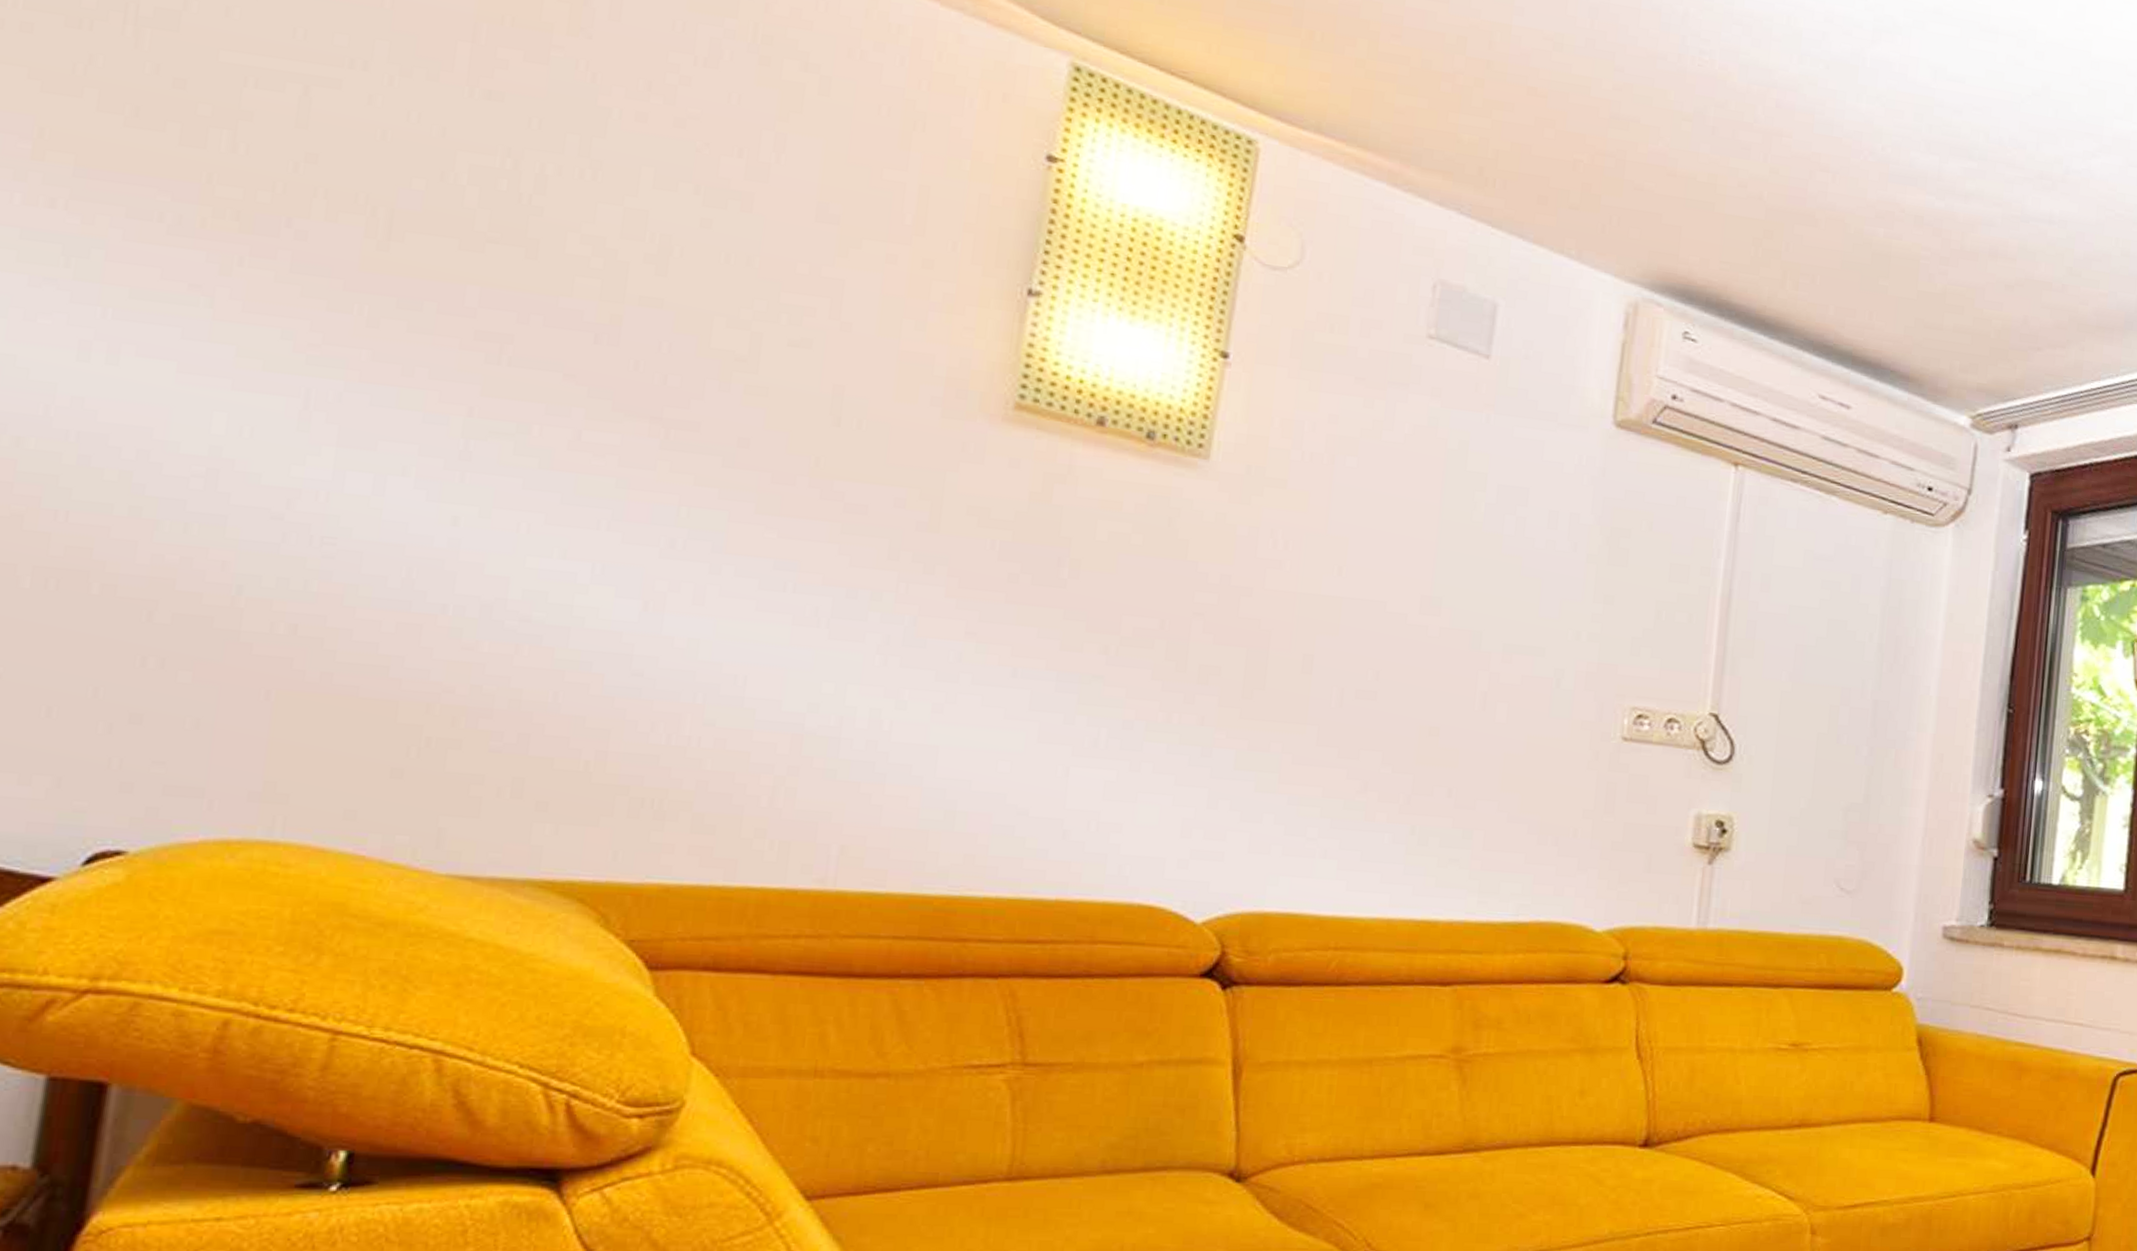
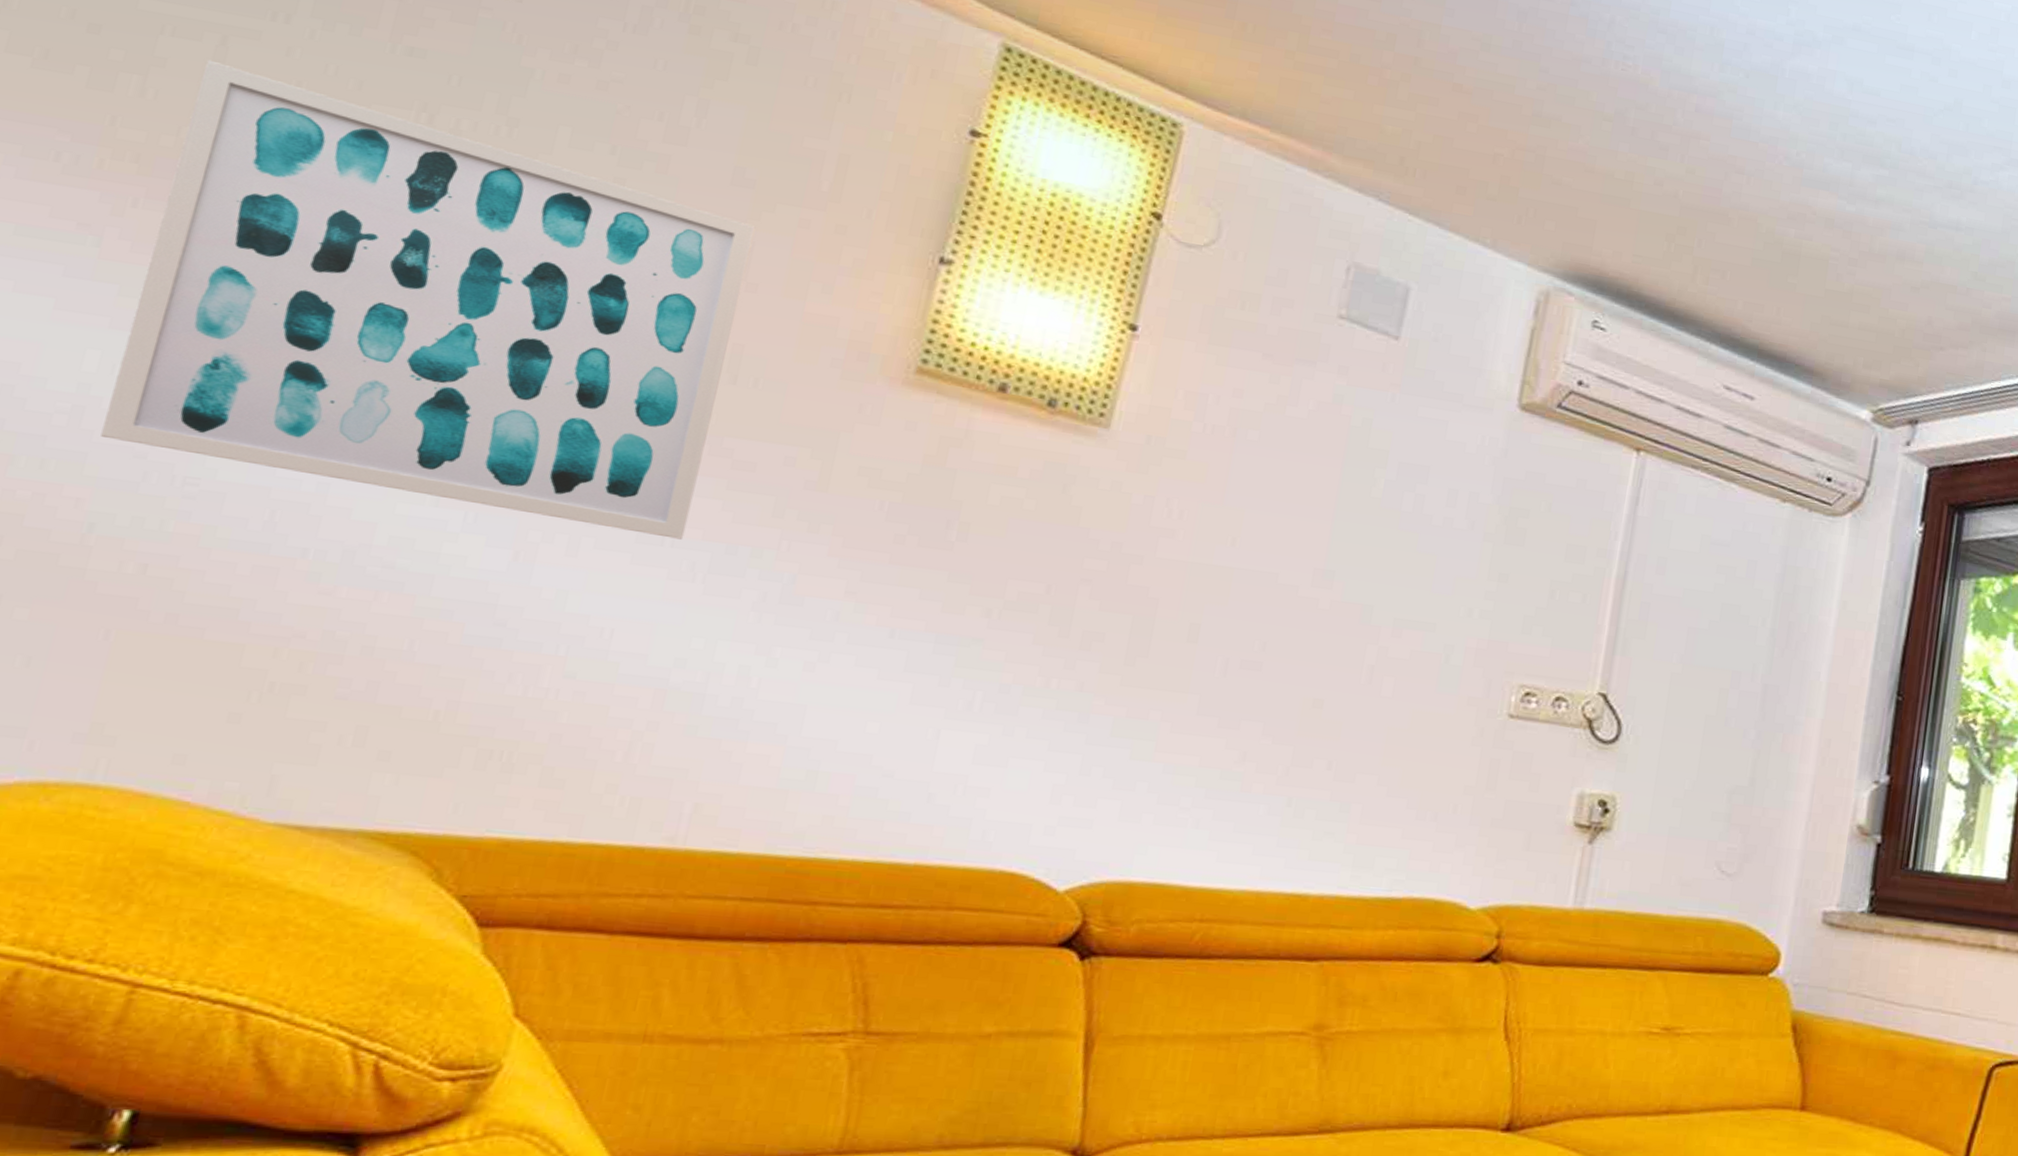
wall art: none [237,111,844,585] -> present [101,59,756,540]

